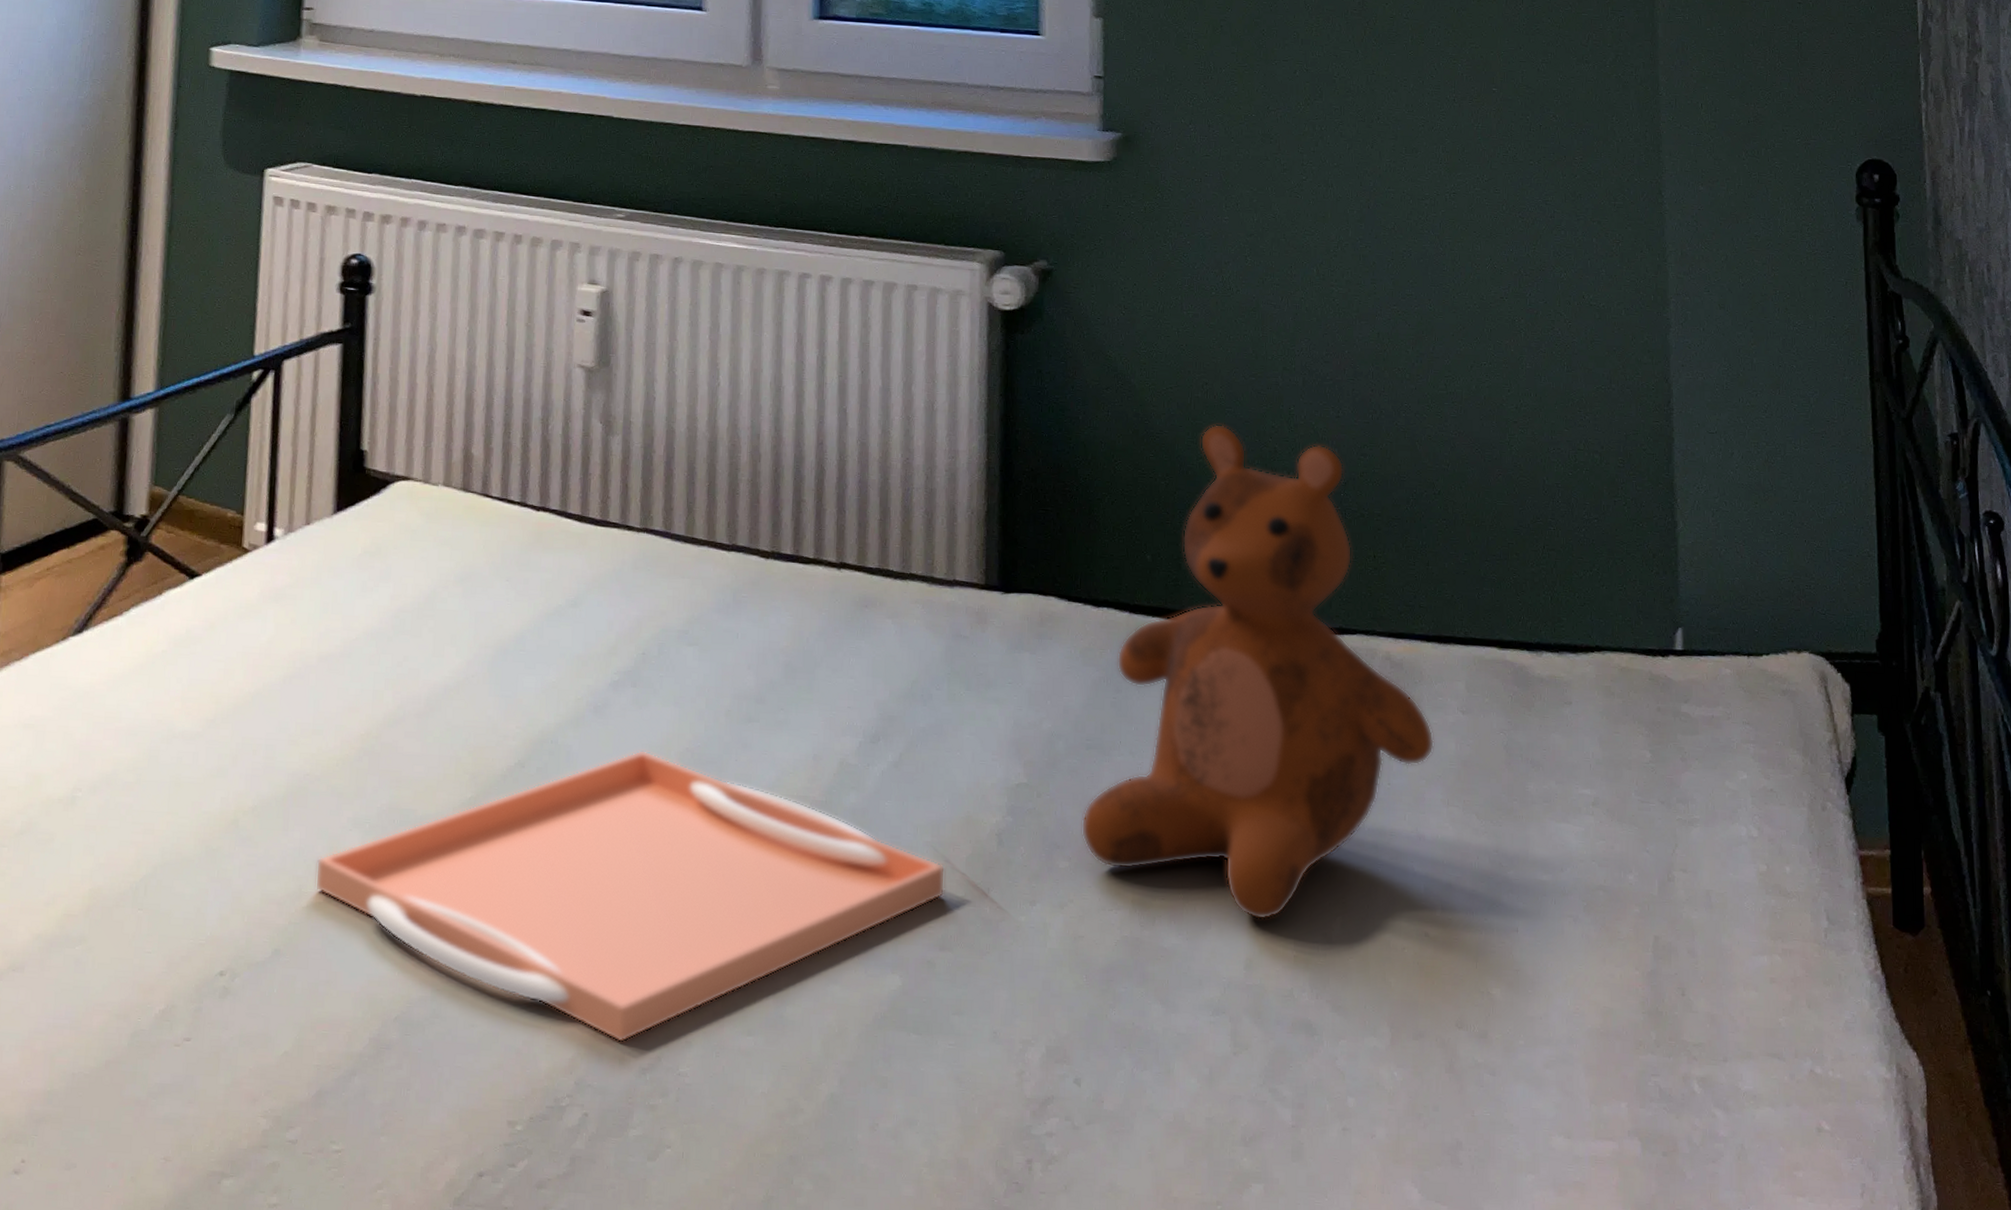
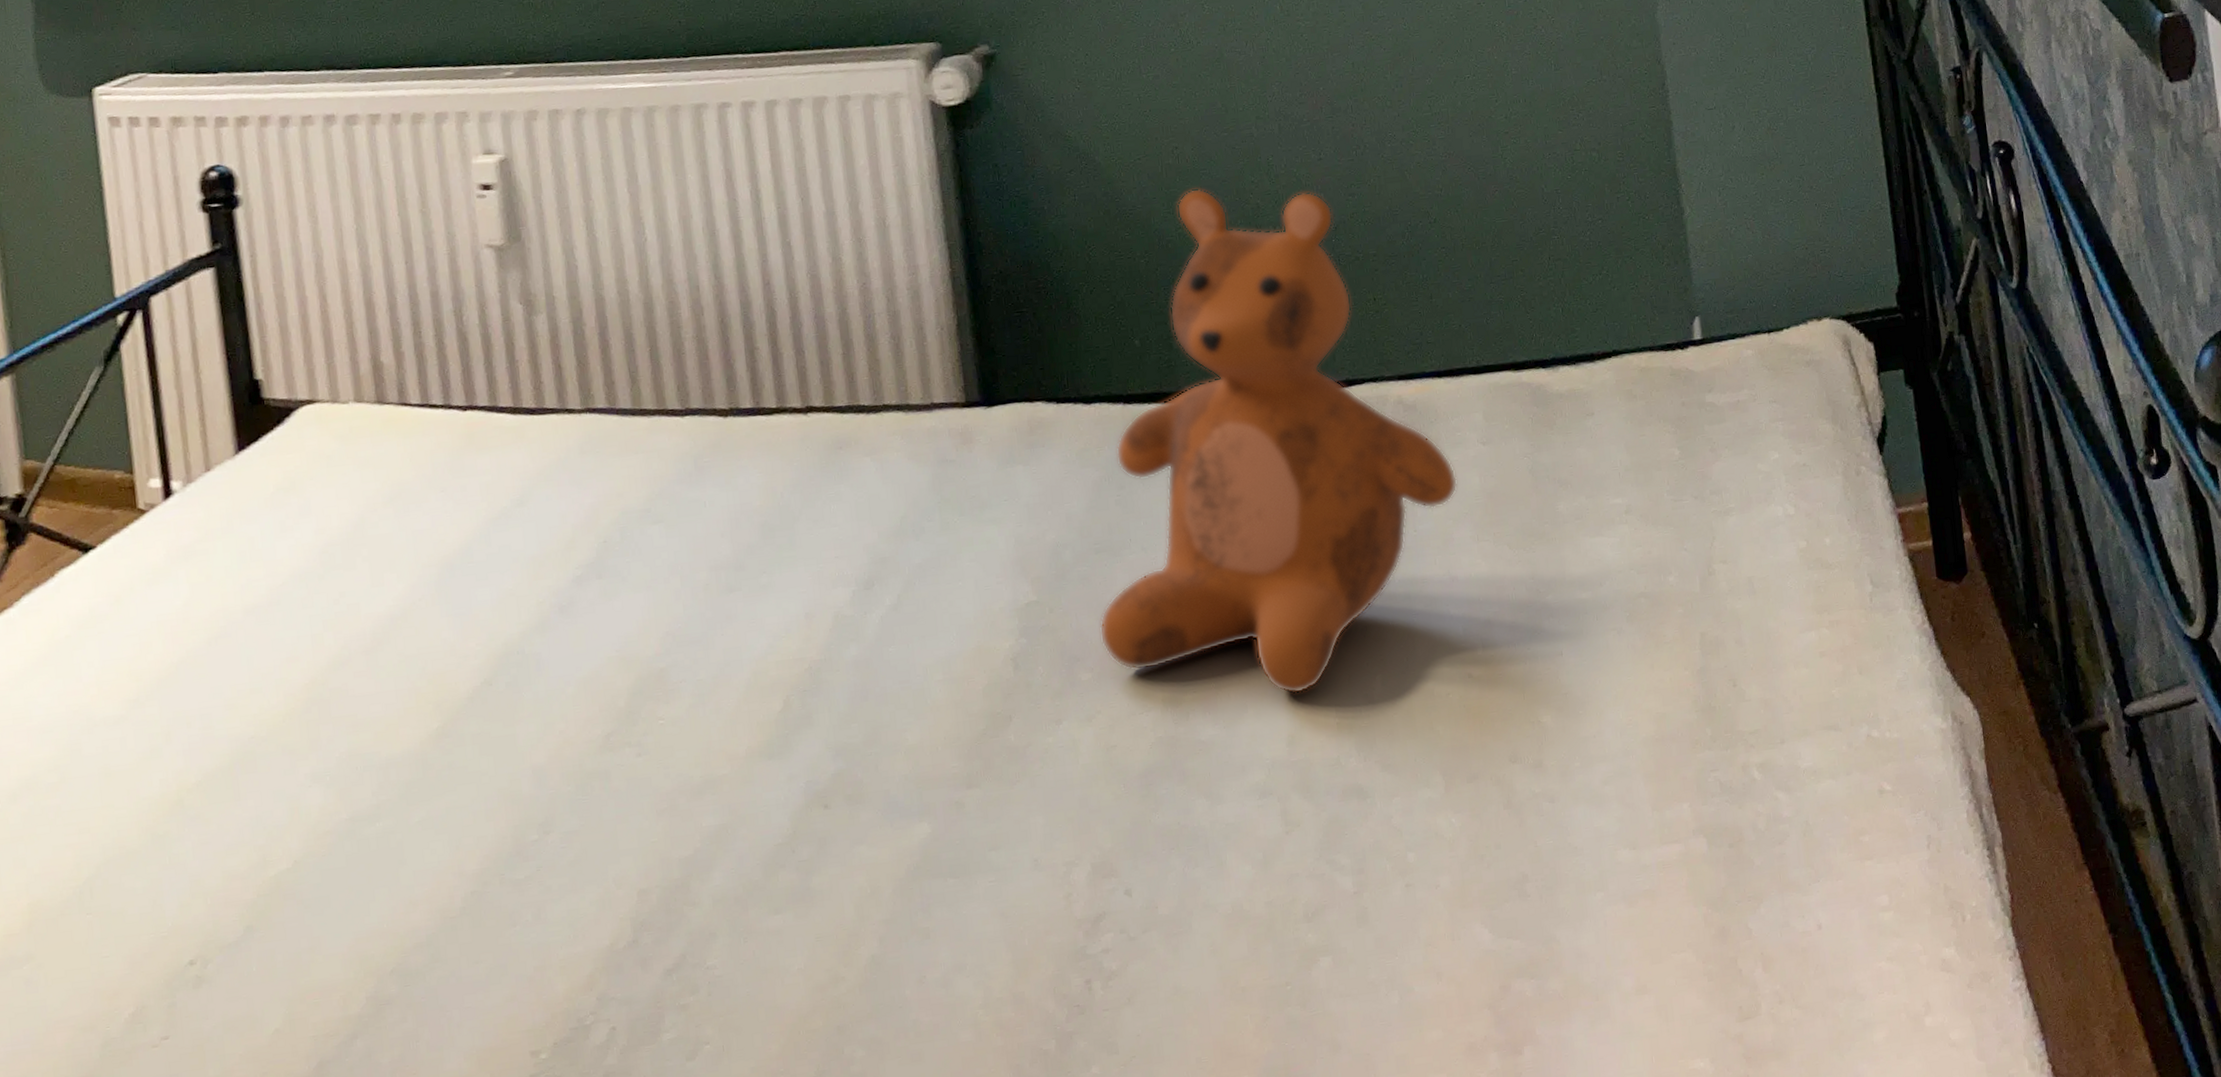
serving tray: present [315,749,946,1043] -> none [277,642,965,949]

